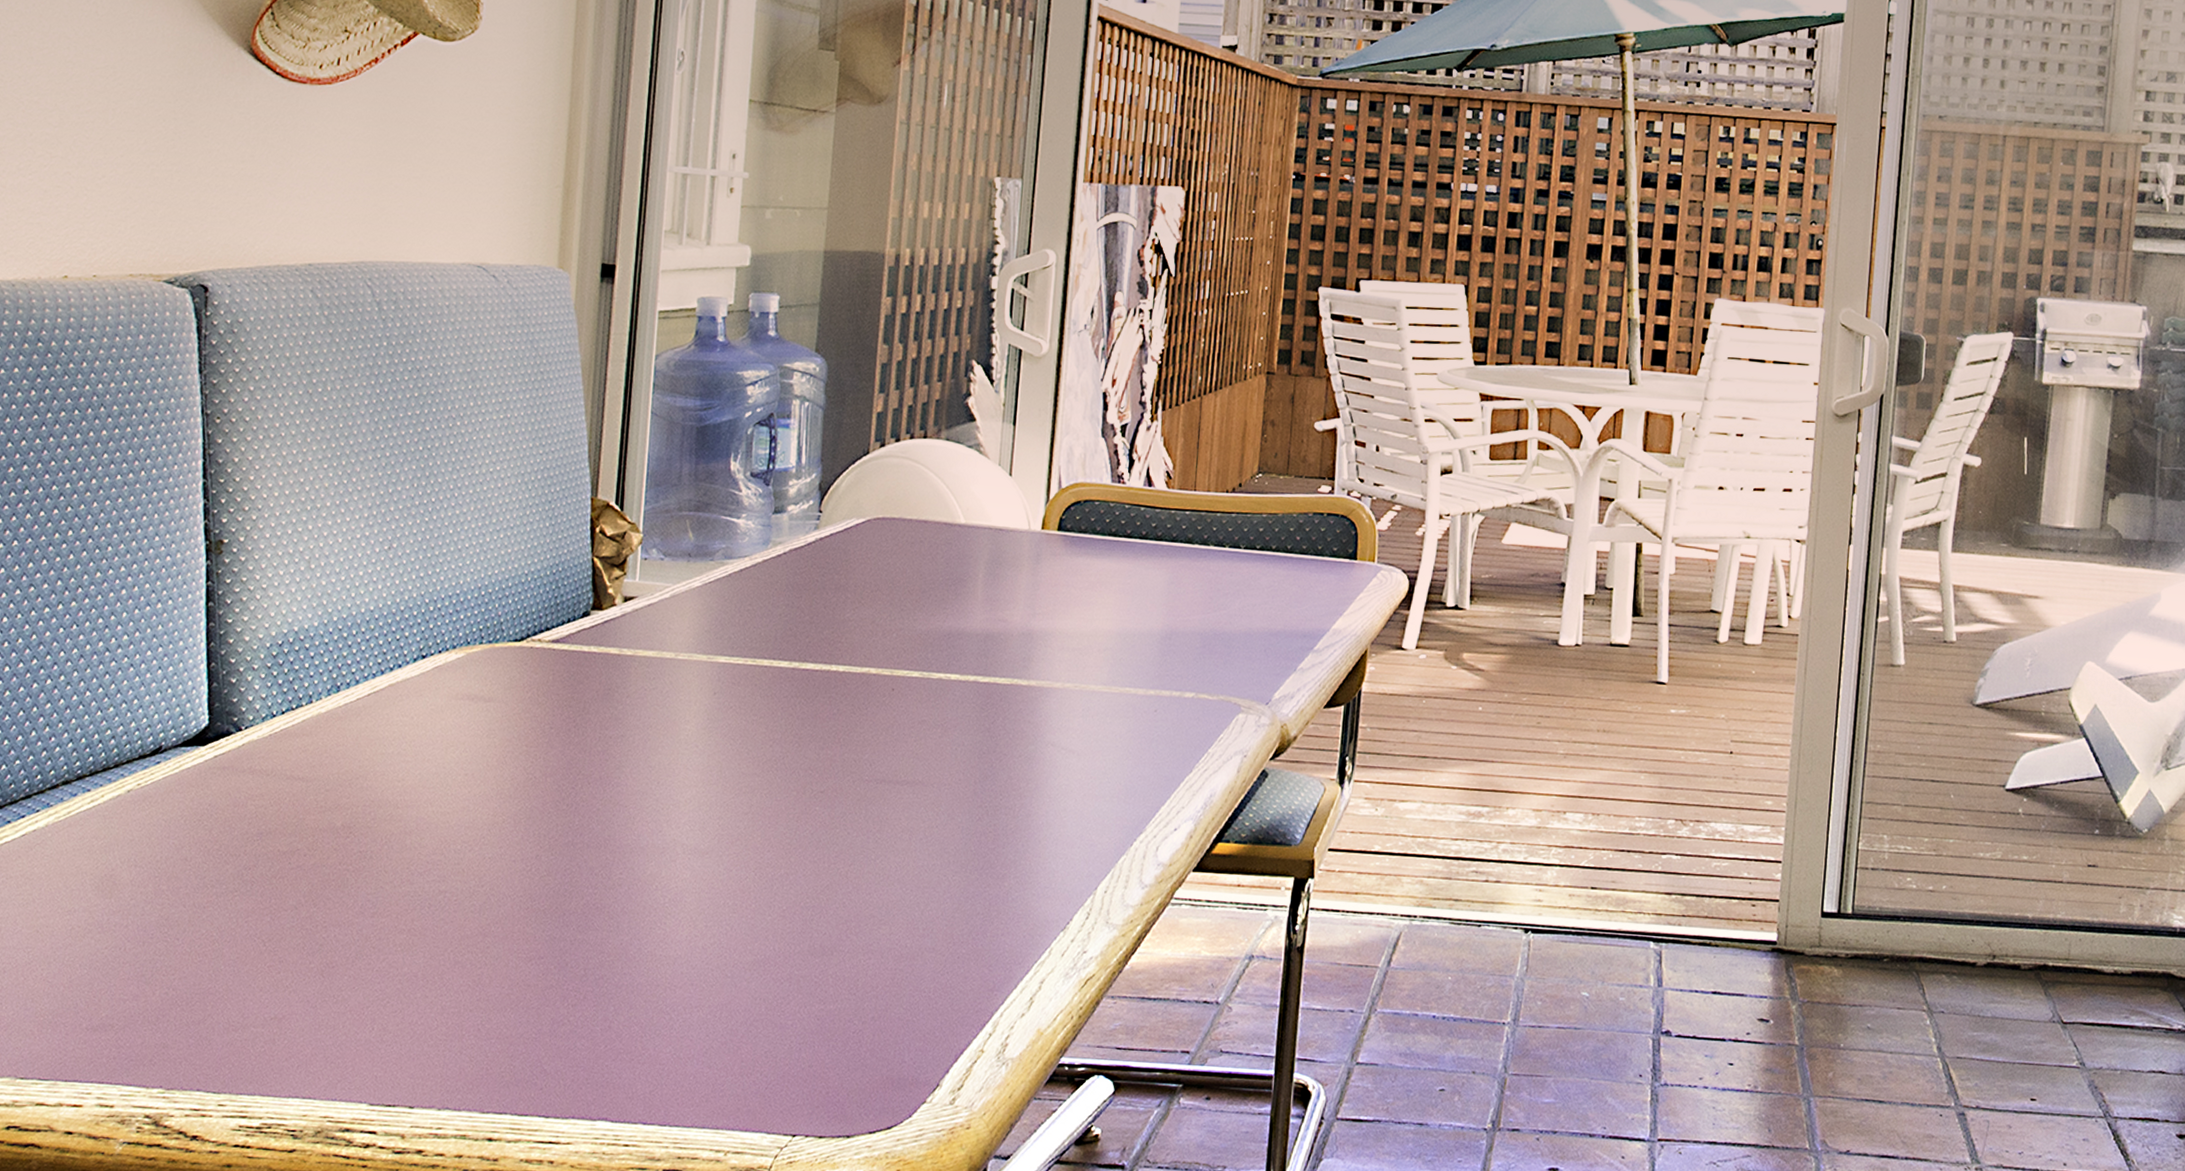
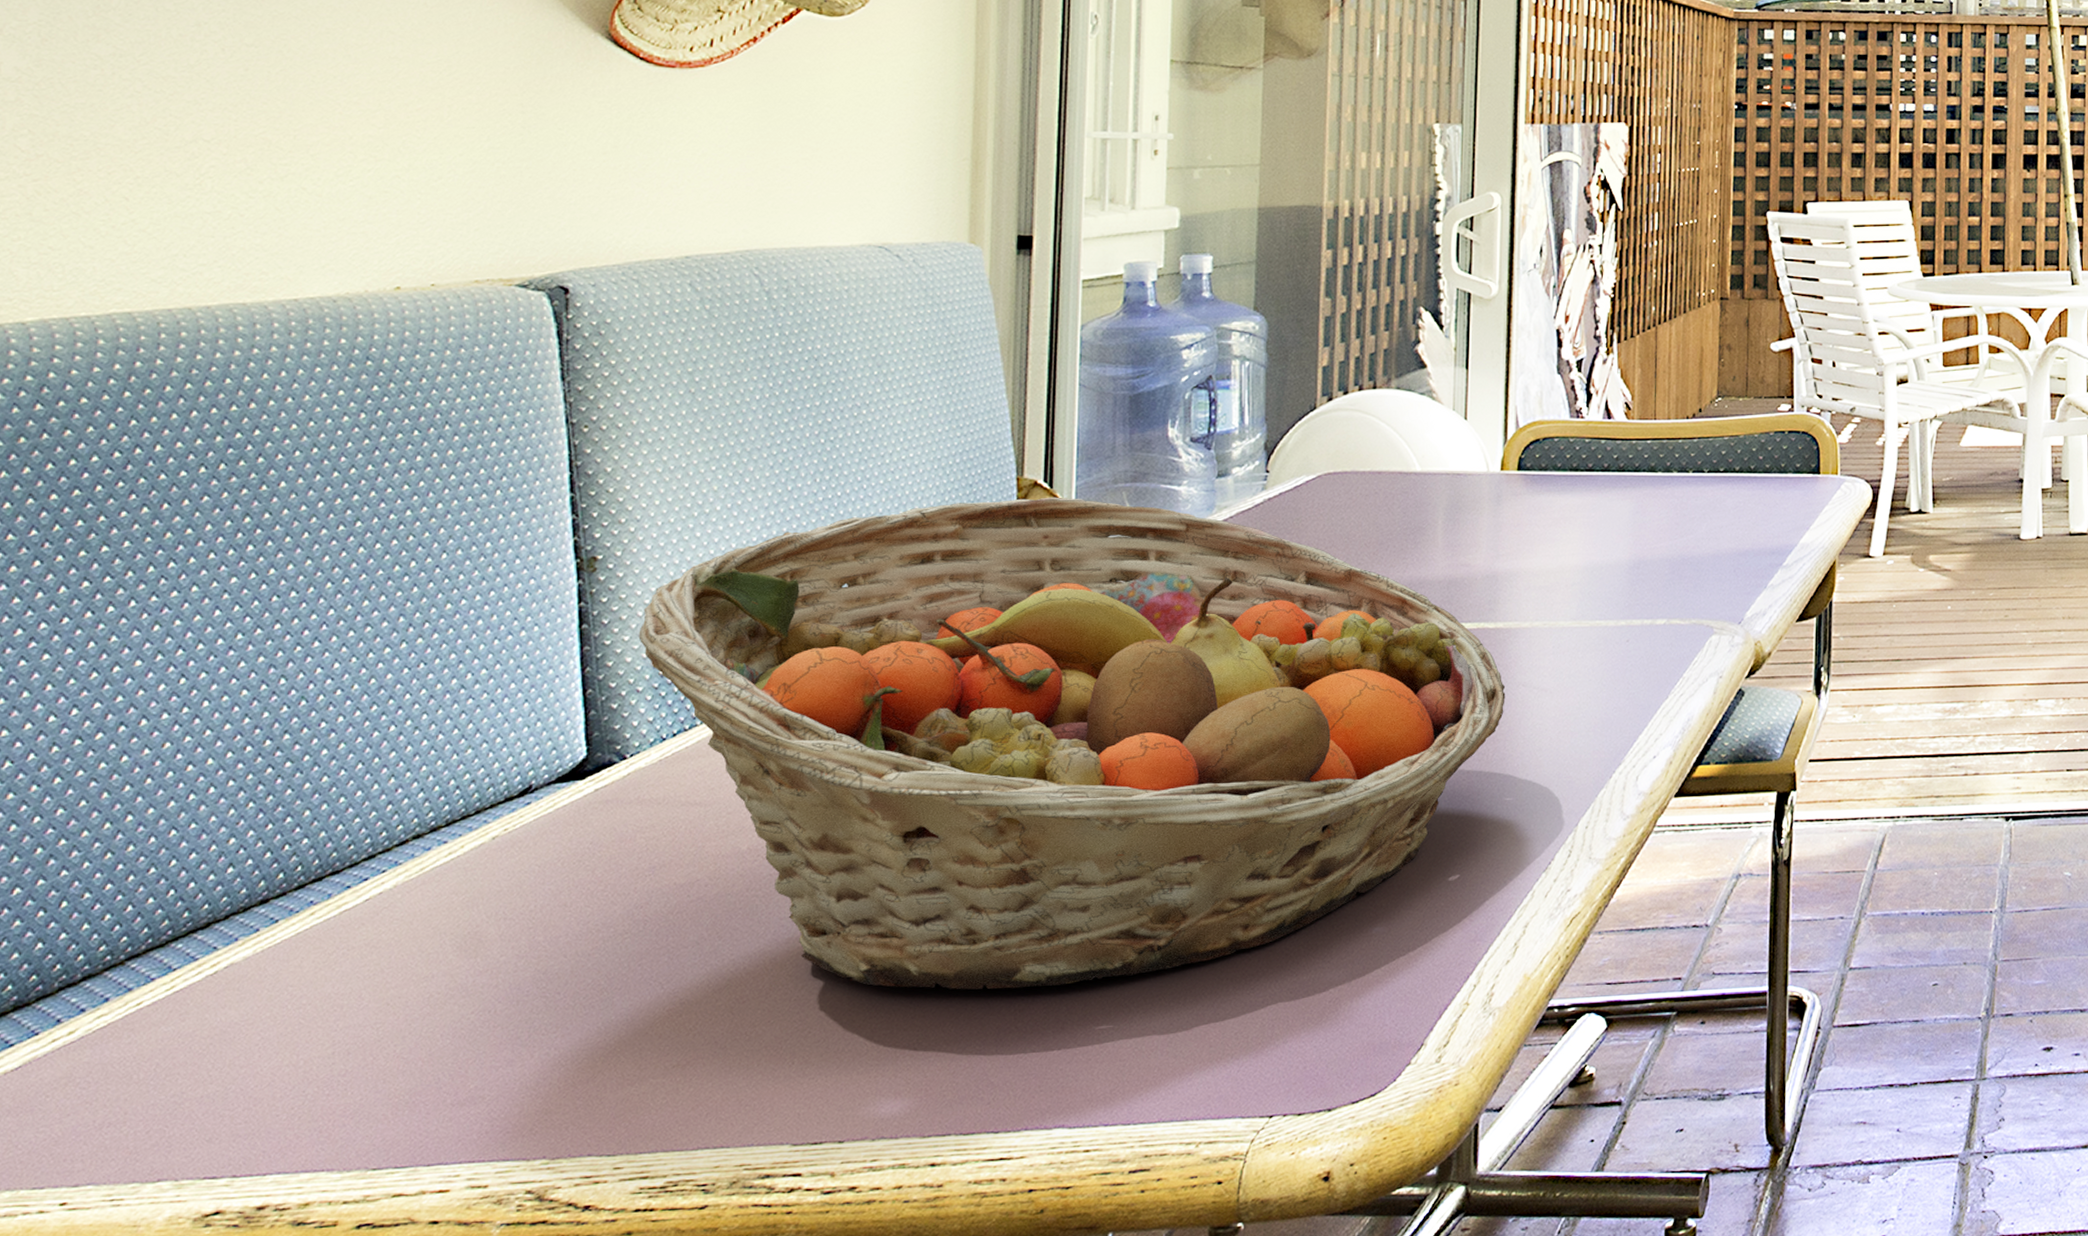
fruit basket: none [256,517,1035,986] -> present [638,497,1506,990]

